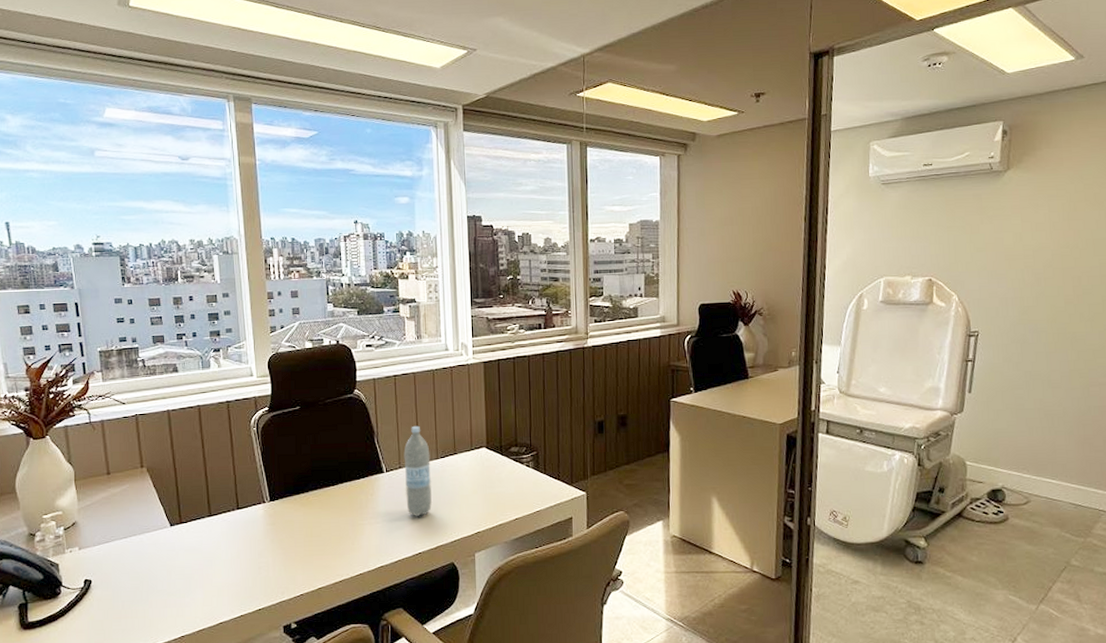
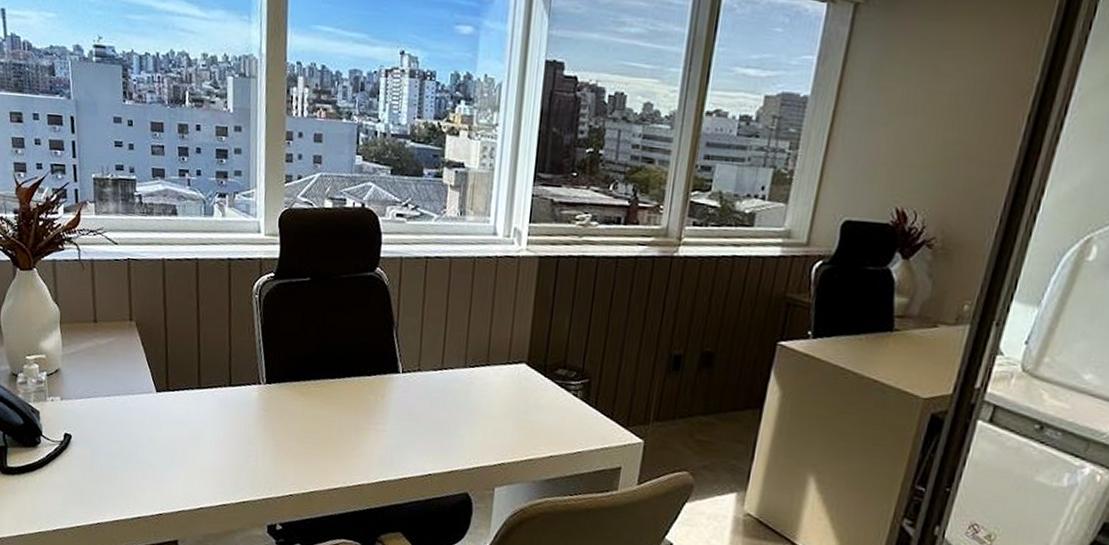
water bottle: present [404,425,432,517] -> none [421,322,457,433]

